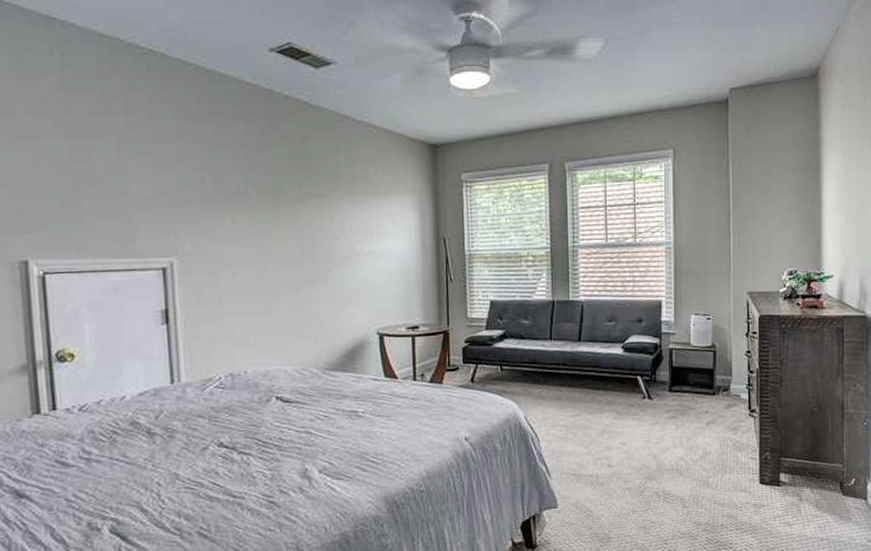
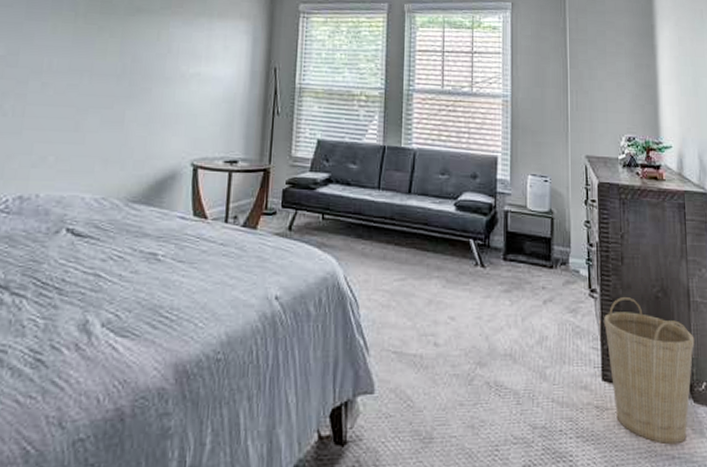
basket: none [762,414,846,530] -> present [604,297,695,445]

